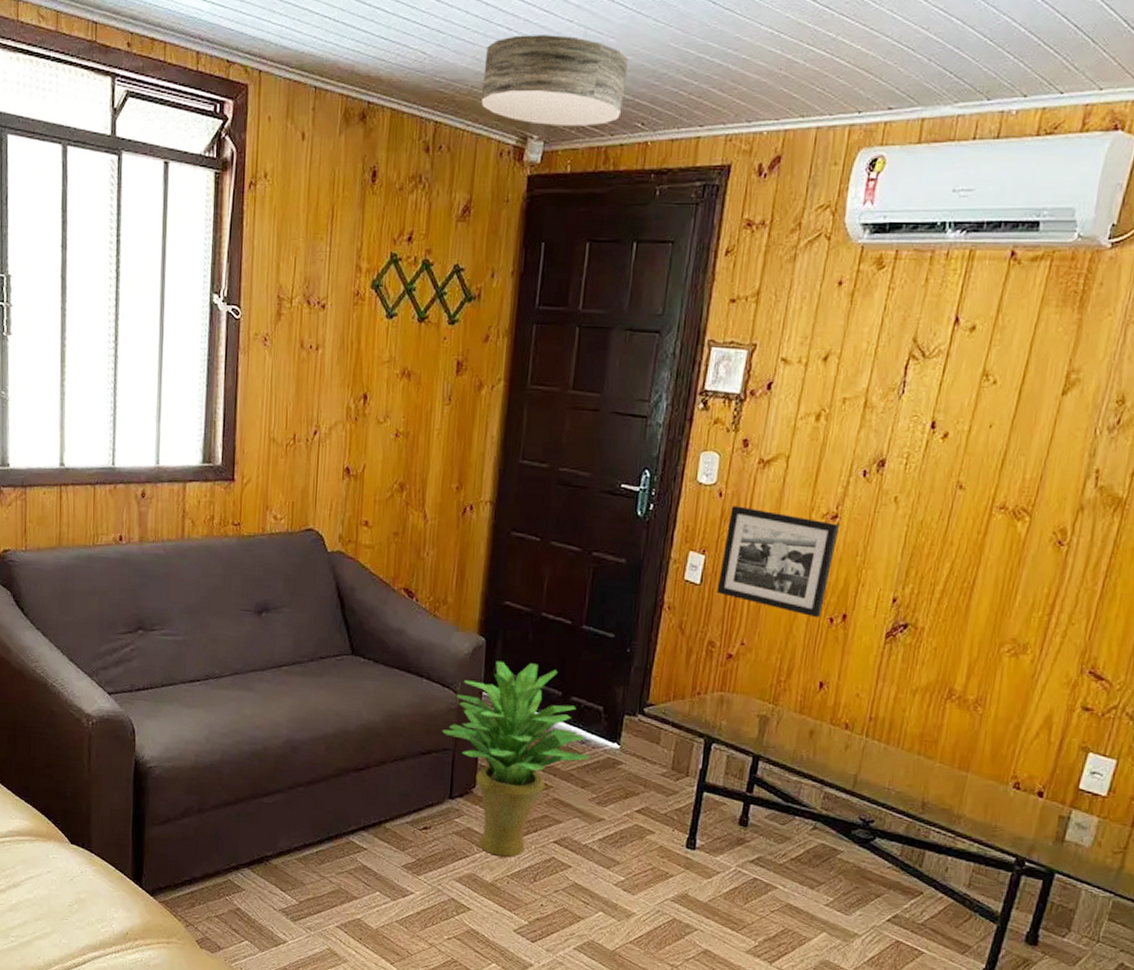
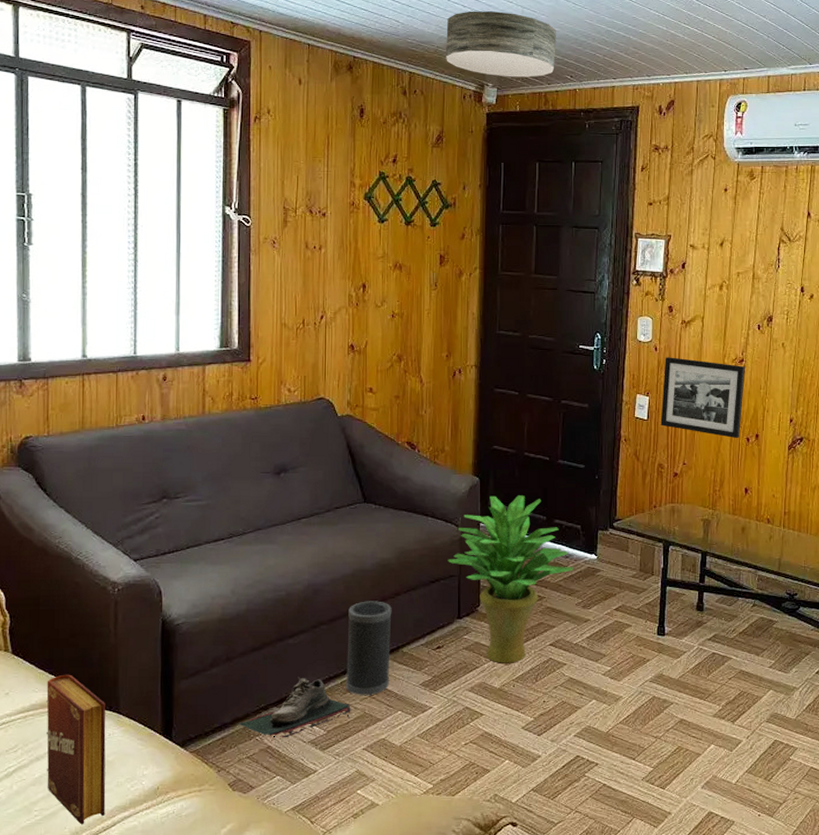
book: none [22,804,79,958] -> present [46,674,106,825]
shoe: none [207,839,327,902] -> present [237,677,352,738]
speaker: none [321,766,376,871] -> present [345,601,392,696]

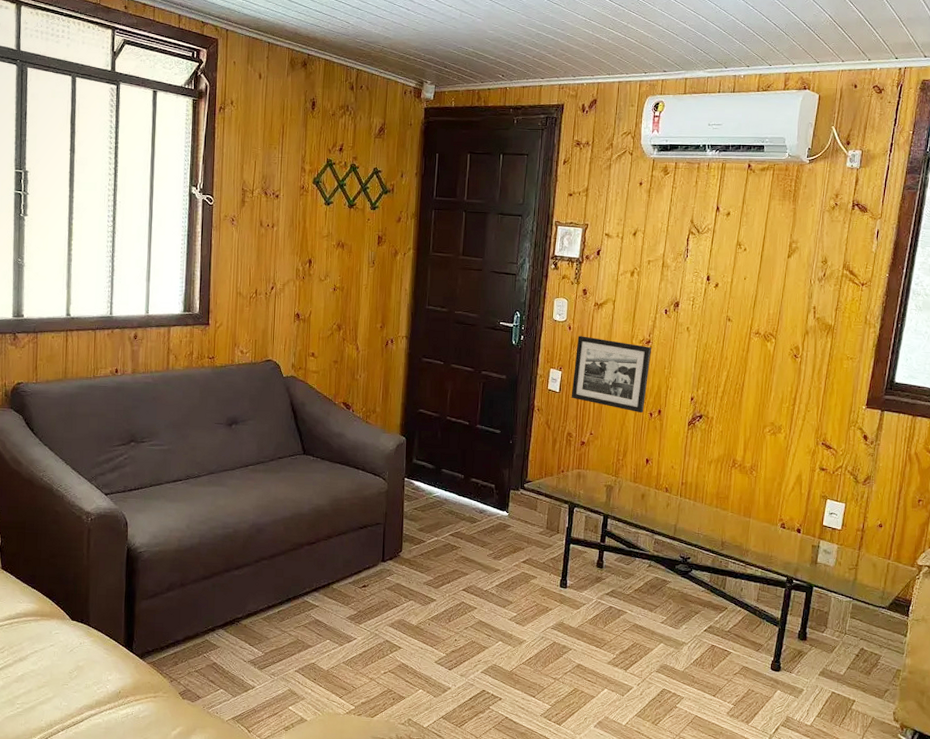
book: present [46,674,106,825] -> none [27,589,78,719]
shoe: present [237,677,352,738] -> none [188,604,287,657]
speaker: present [345,601,392,696] -> none [282,541,325,625]
ceiling light: present [446,11,556,78] -> none [390,14,491,76]
potted plant: present [448,495,573,663] -> none [375,454,486,604]

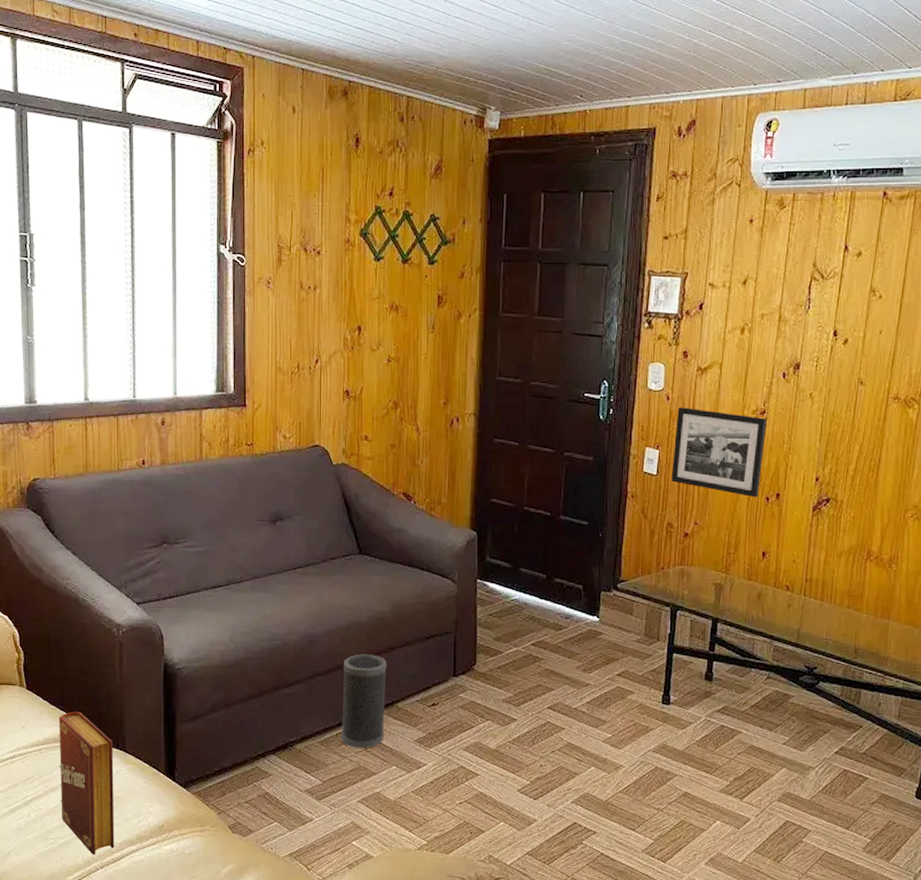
book: none [27,589,78,719] -> present [59,711,115,855]
speaker: none [282,541,325,625] -> present [340,654,387,750]

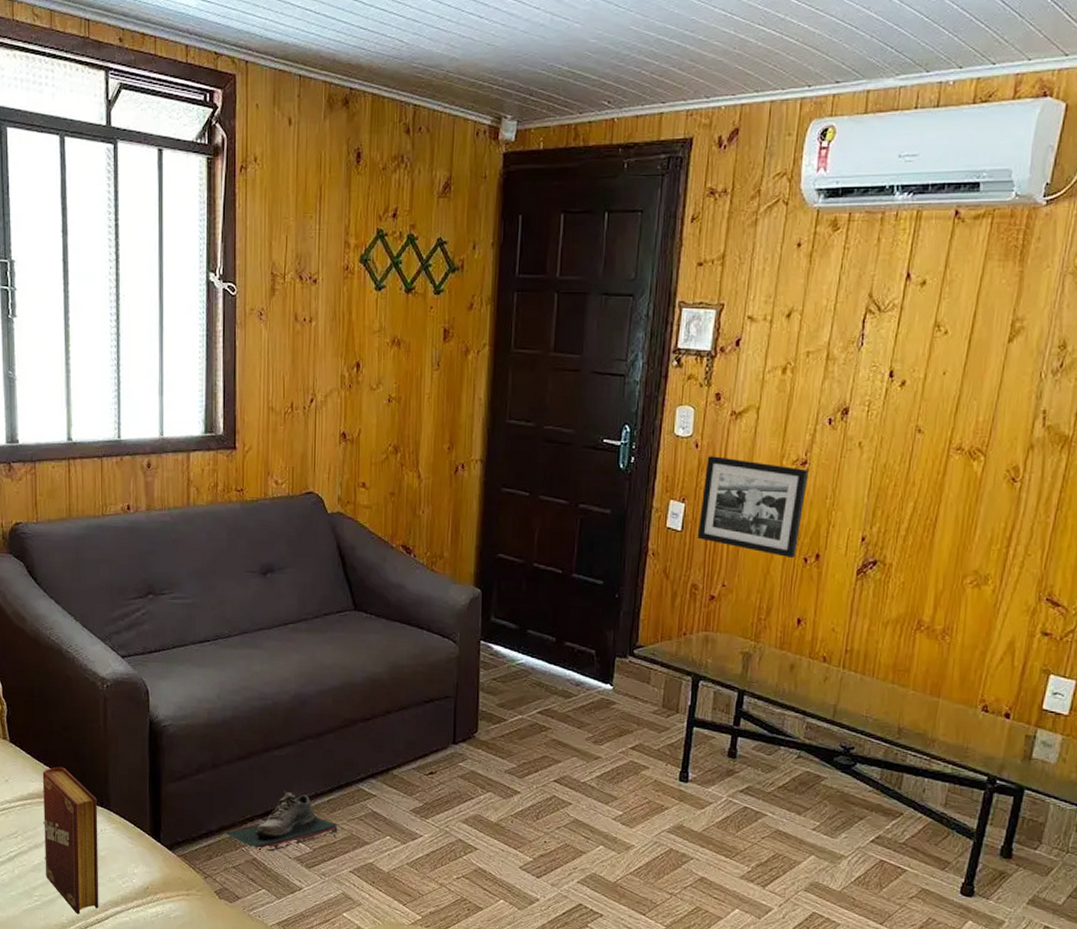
shoe: none [236,726,347,786] -> present [223,791,339,852]
speaker: present [340,654,387,750] -> none [332,717,382,818]

